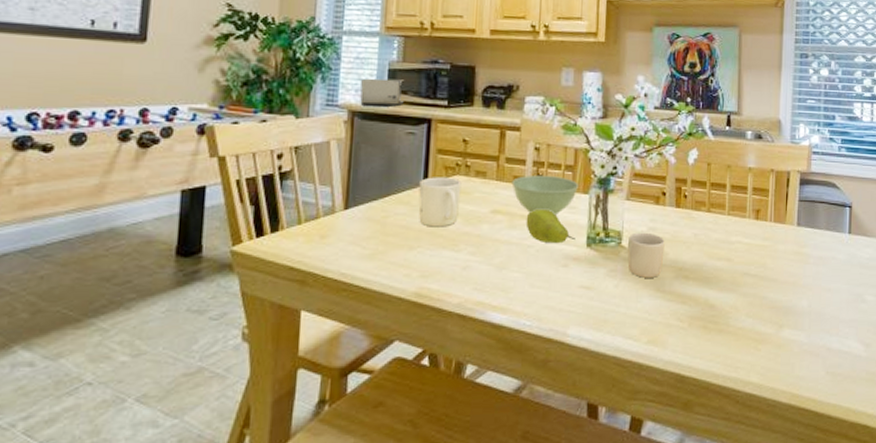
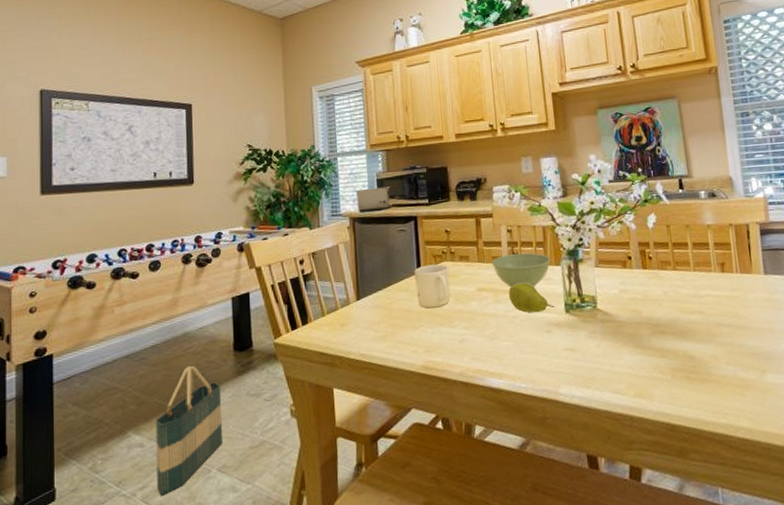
tote bag: none [48,269,153,428] -> present [155,365,224,496]
cup: present [627,232,665,278] -> none [602,294,639,337]

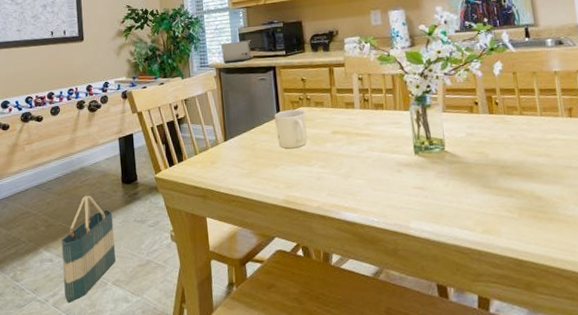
bowl: present [491,252,551,288] -> none [344,99,400,131]
fruit: present [508,282,555,313] -> none [360,126,404,154]

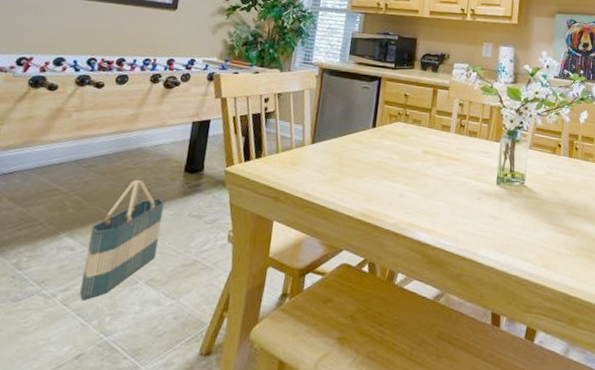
toaster: present [221,40,254,63] -> none [329,43,362,67]
mug: present [274,109,307,149] -> none [367,122,402,162]

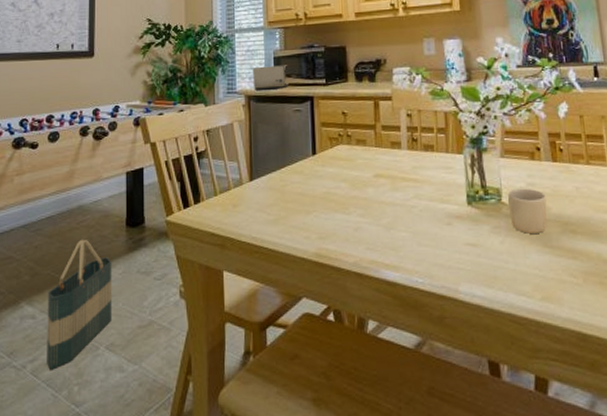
toaster: none [329,43,362,67] -> present [253,65,289,90]
cup: none [528,175,559,213] -> present [507,188,548,234]

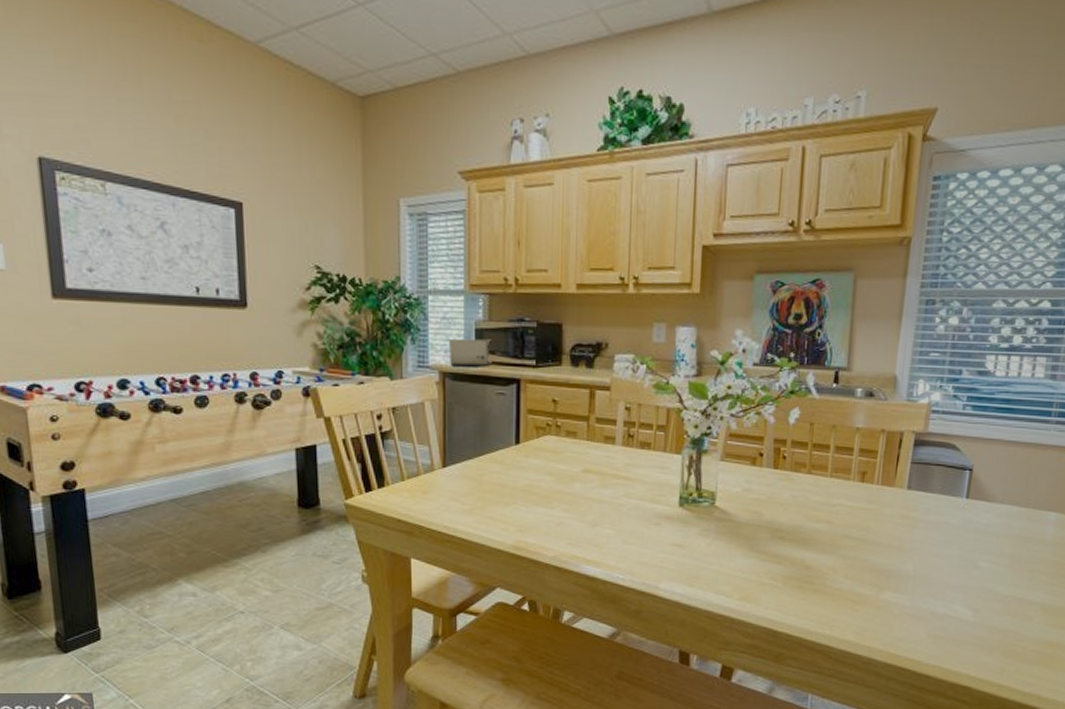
tote bag: present [47,239,113,370] -> none [209,517,287,646]
cup: present [507,188,548,234] -> none [720,493,761,538]

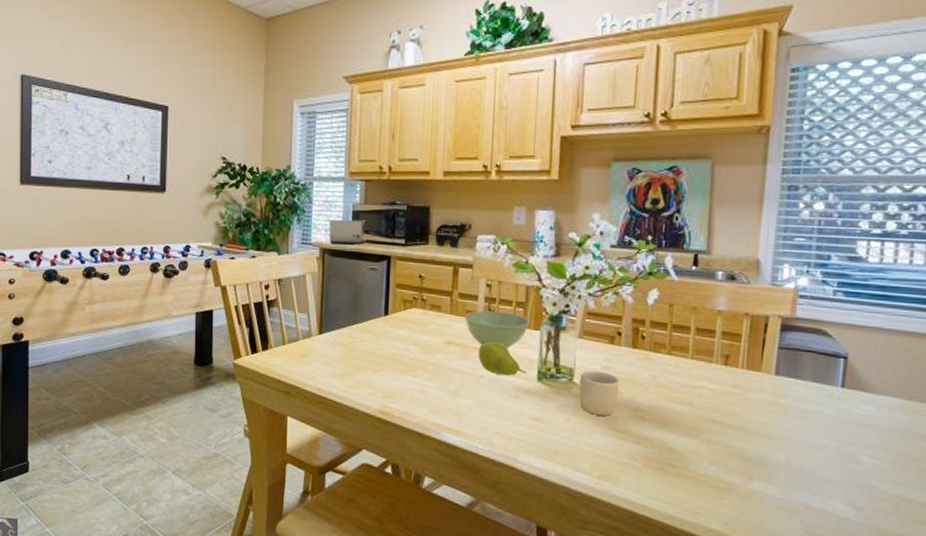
bowl: none [602,435,672,476] -> present [464,310,531,350]
fruit: none [617,468,668,503] -> present [478,342,526,376]
cup: none [720,493,761,538] -> present [579,370,620,416]

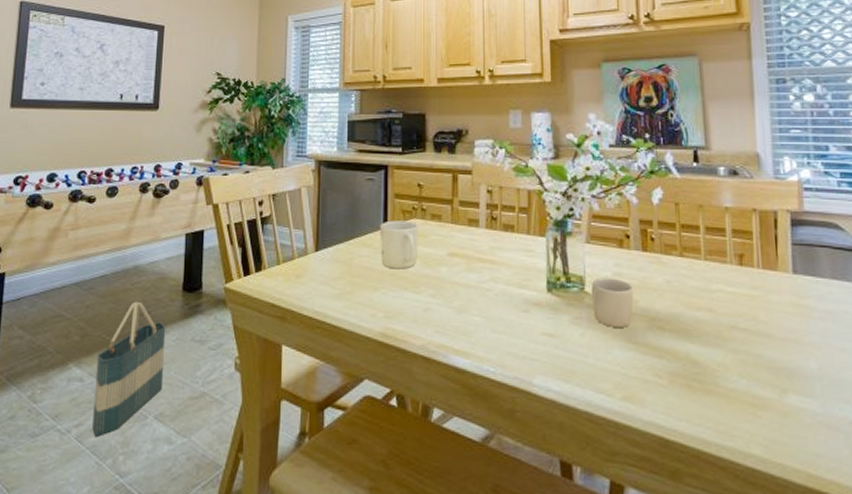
tote bag: none [117,371,180,486] -> present [92,301,166,437]
toaster: present [329,219,366,245] -> none [325,130,363,155]
mug: none [380,309,418,354] -> present [380,220,419,269]
bowl: present [464,310,531,350] -> none [466,217,535,259]
fruit: present [478,342,526,376] -> none [483,251,535,288]

